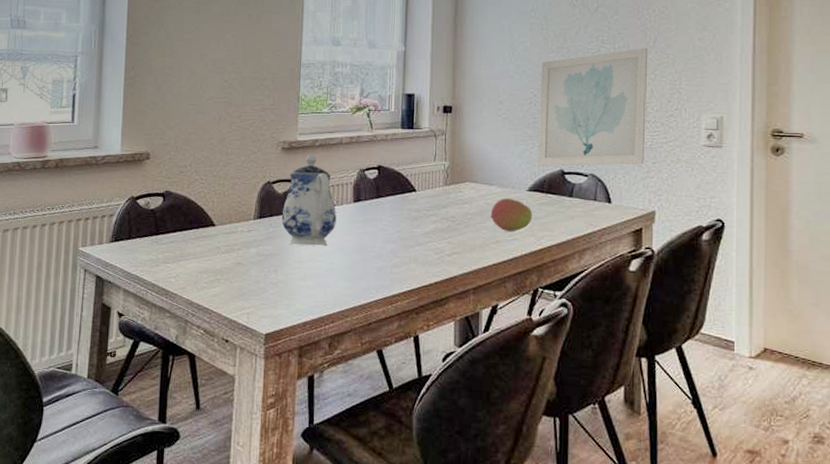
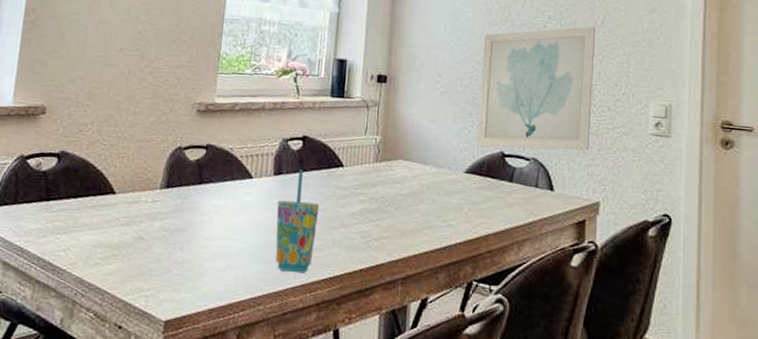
teapot: present [281,154,336,246] -> none [191,119,254,223]
cup: none [358,196,396,288] -> present [275,170,320,273]
fruit: present [490,198,533,232] -> none [423,179,470,217]

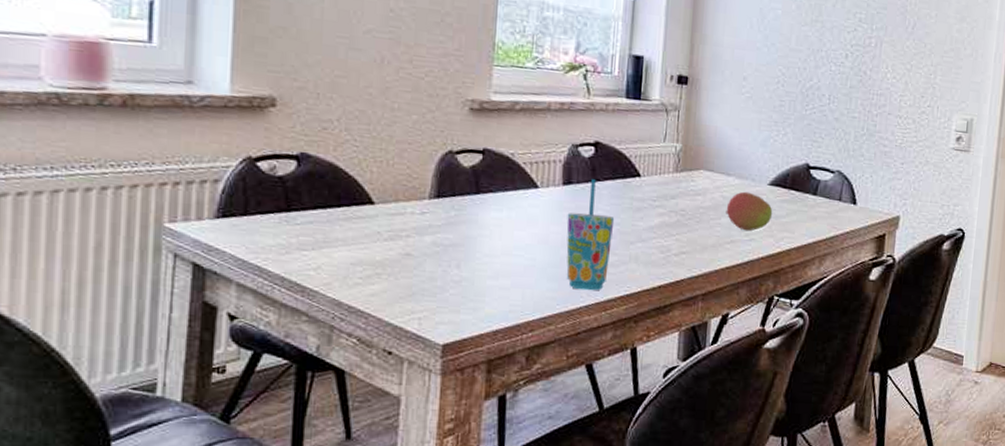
fruit: none [423,179,470,217] -> present [726,191,773,231]
wall art: present [476,26,596,151] -> none [781,32,907,164]

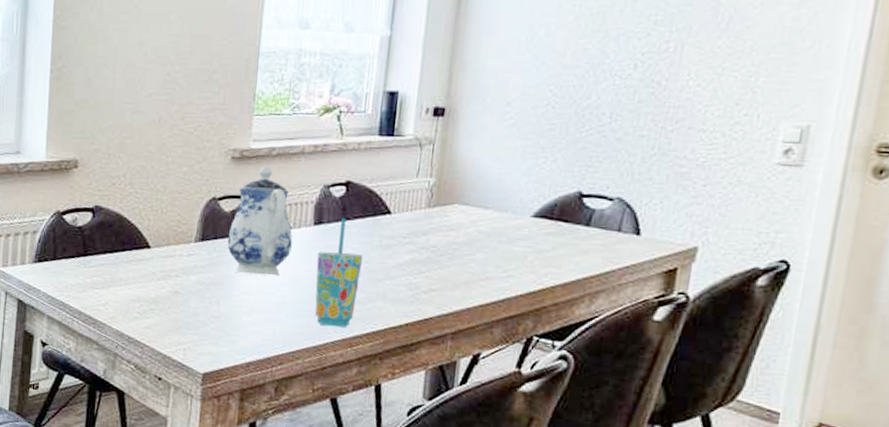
teapot: none [467,119,540,237] -> present [227,165,293,276]
fruit: present [726,191,773,231] -> none [481,225,536,267]

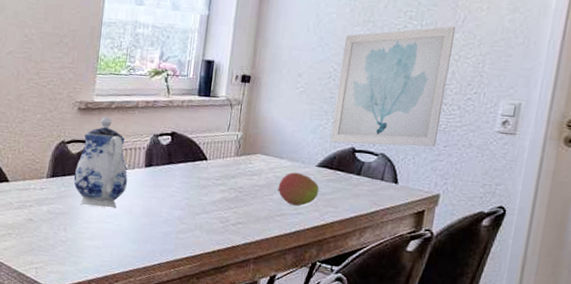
cup: present [315,218,363,327] -> none [145,162,185,252]
fruit: none [481,225,536,267] -> present [277,172,320,206]
wall art: none [549,30,718,187] -> present [330,26,456,147]

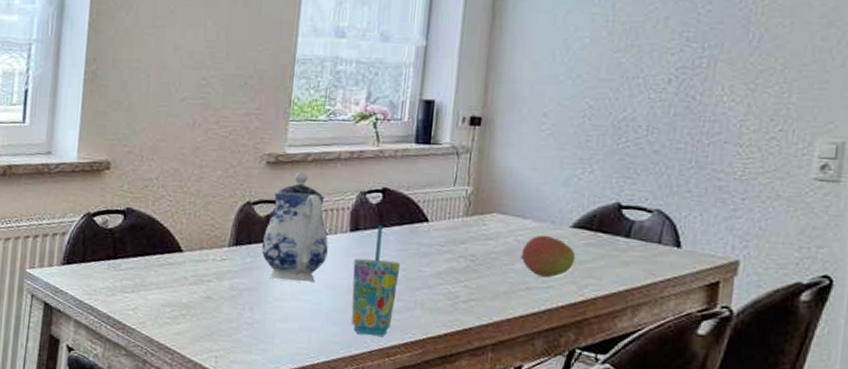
cup: none [145,162,185,252] -> present [351,225,401,336]
wall art: present [330,26,456,147] -> none [587,47,750,200]

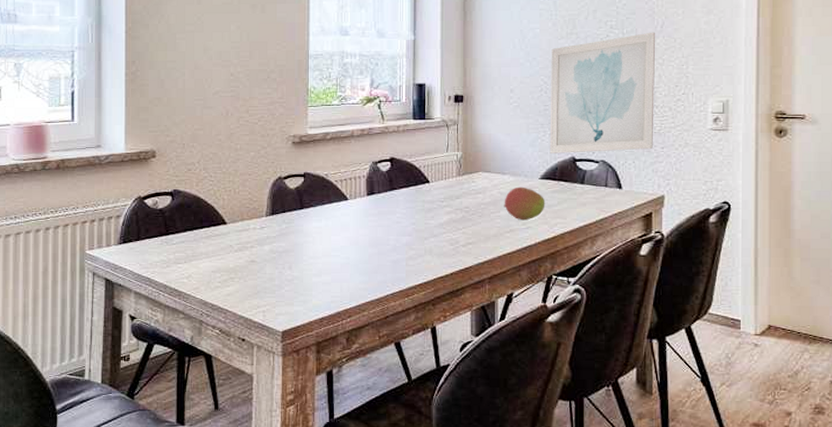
teapot: present [261,171,329,283] -> none [294,148,350,241]
cup: present [351,225,401,336] -> none [372,189,411,281]
wall art: none [587,47,750,200] -> present [549,32,656,153]

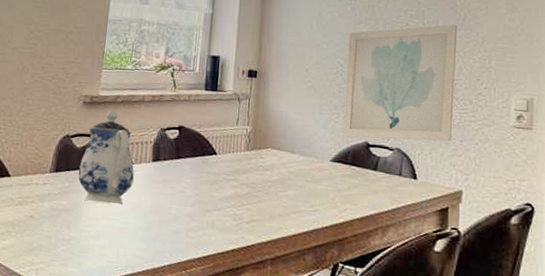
teapot: none [294,148,350,241] -> present [78,110,134,205]
fruit: present [504,186,545,221] -> none [291,167,335,203]

